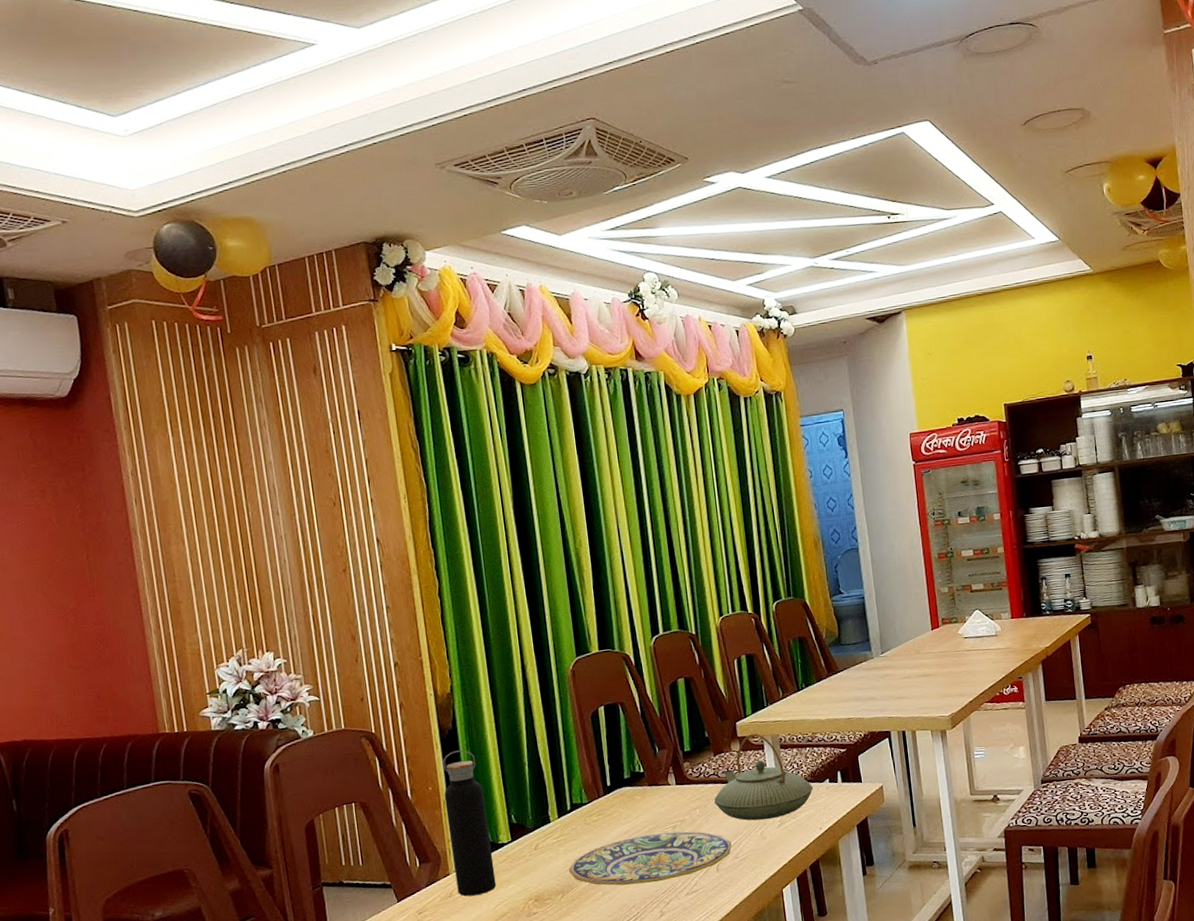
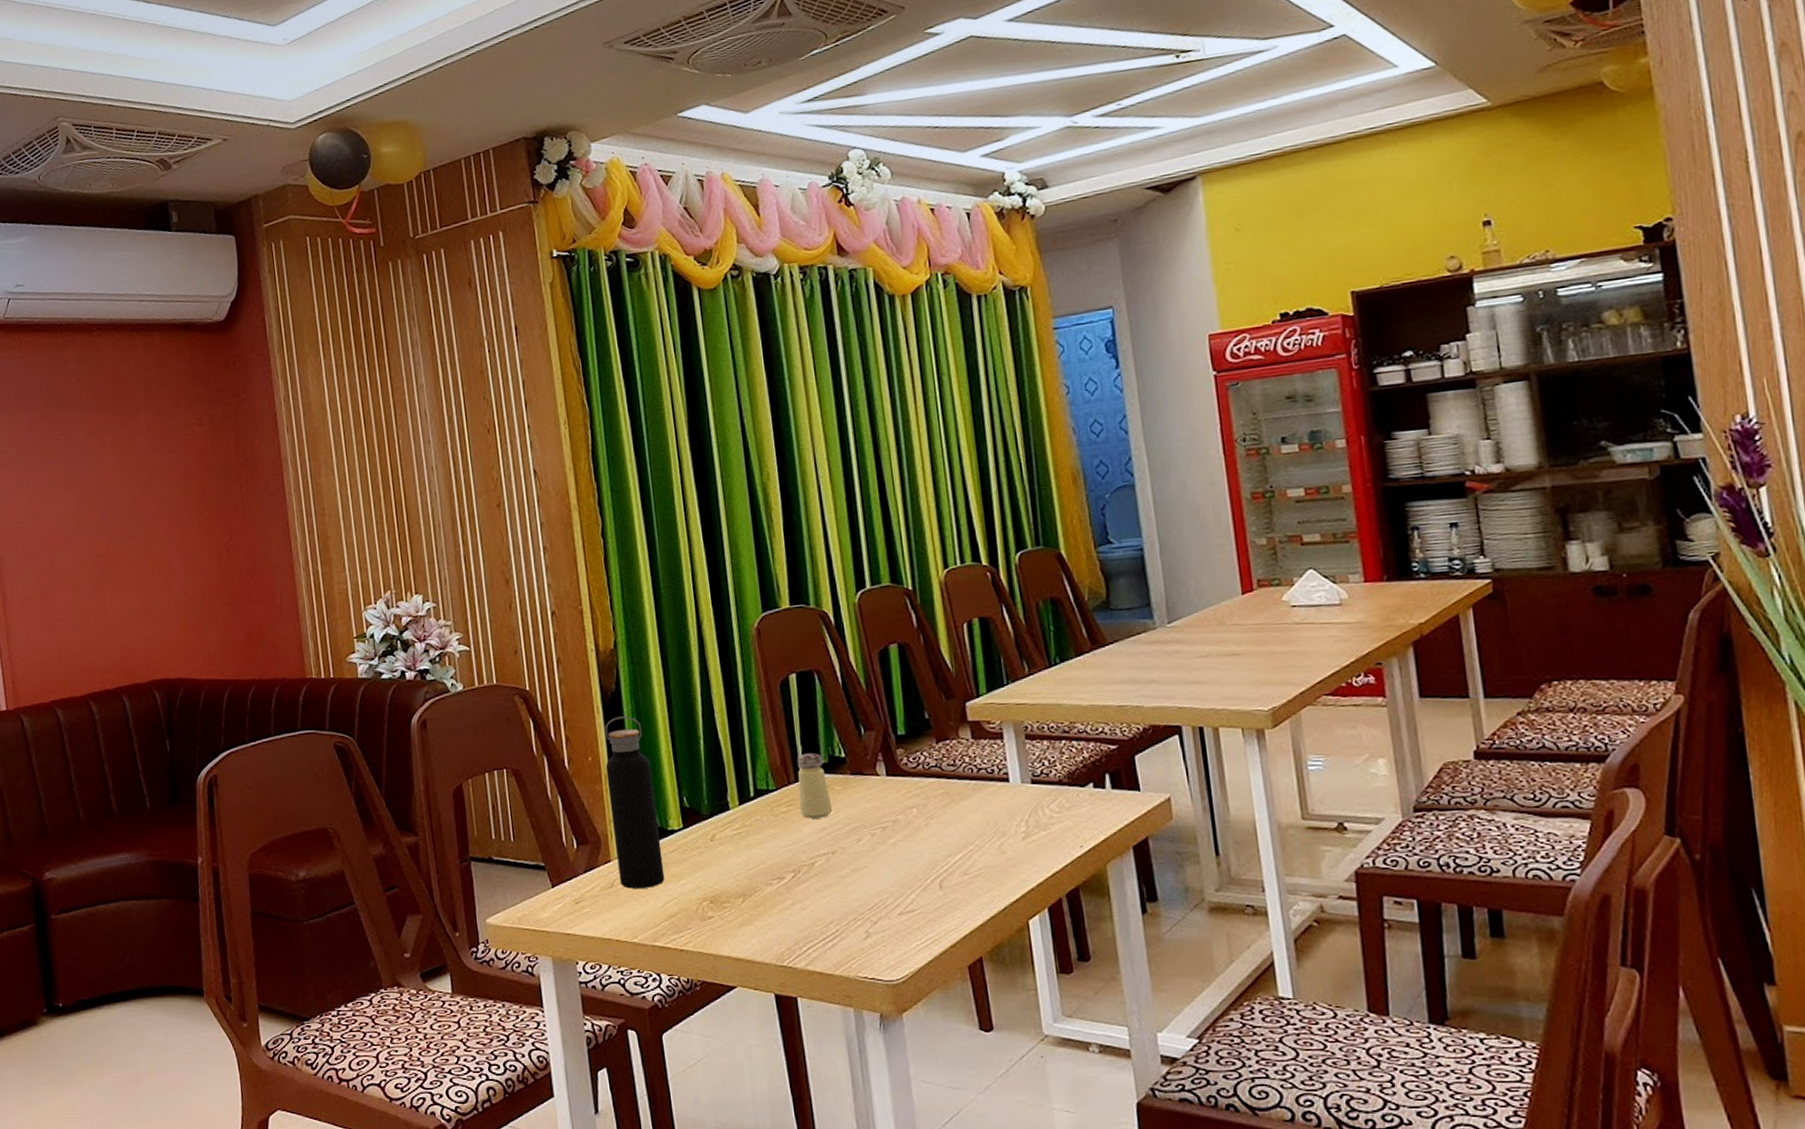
plate: present [569,831,732,886] -> none [752,834,960,895]
saltshaker: none [605,770,634,824] -> present [797,752,833,819]
teapot: present [714,733,813,821] -> none [936,717,1071,829]

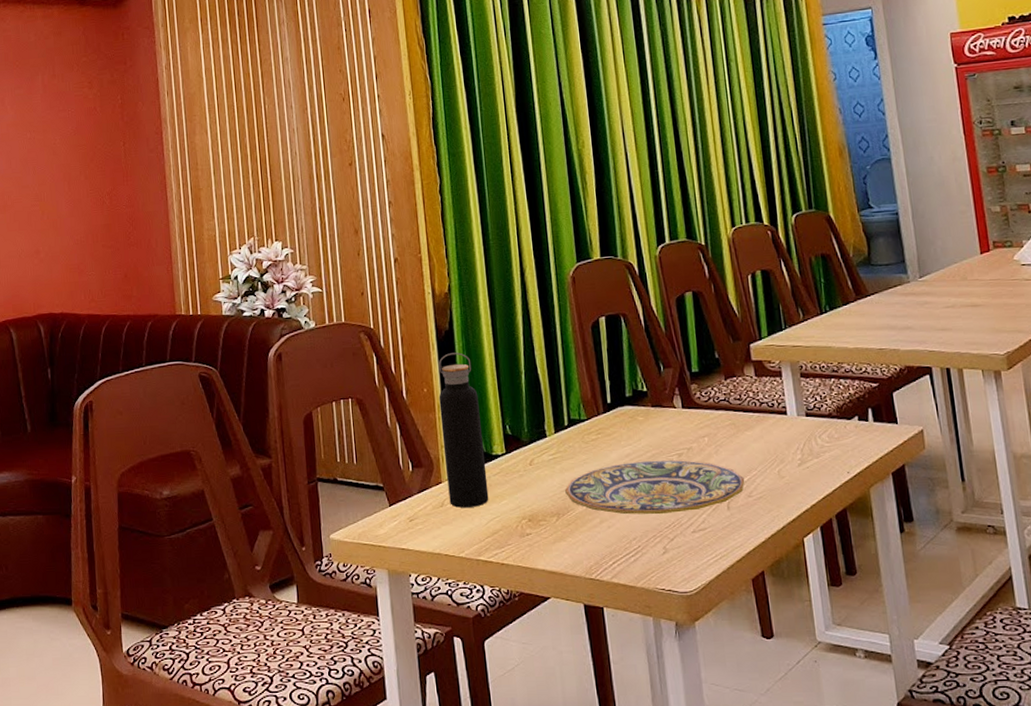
plate: none [752,834,960,895] -> present [565,460,745,515]
saltshaker: present [797,752,833,819] -> none [605,386,636,446]

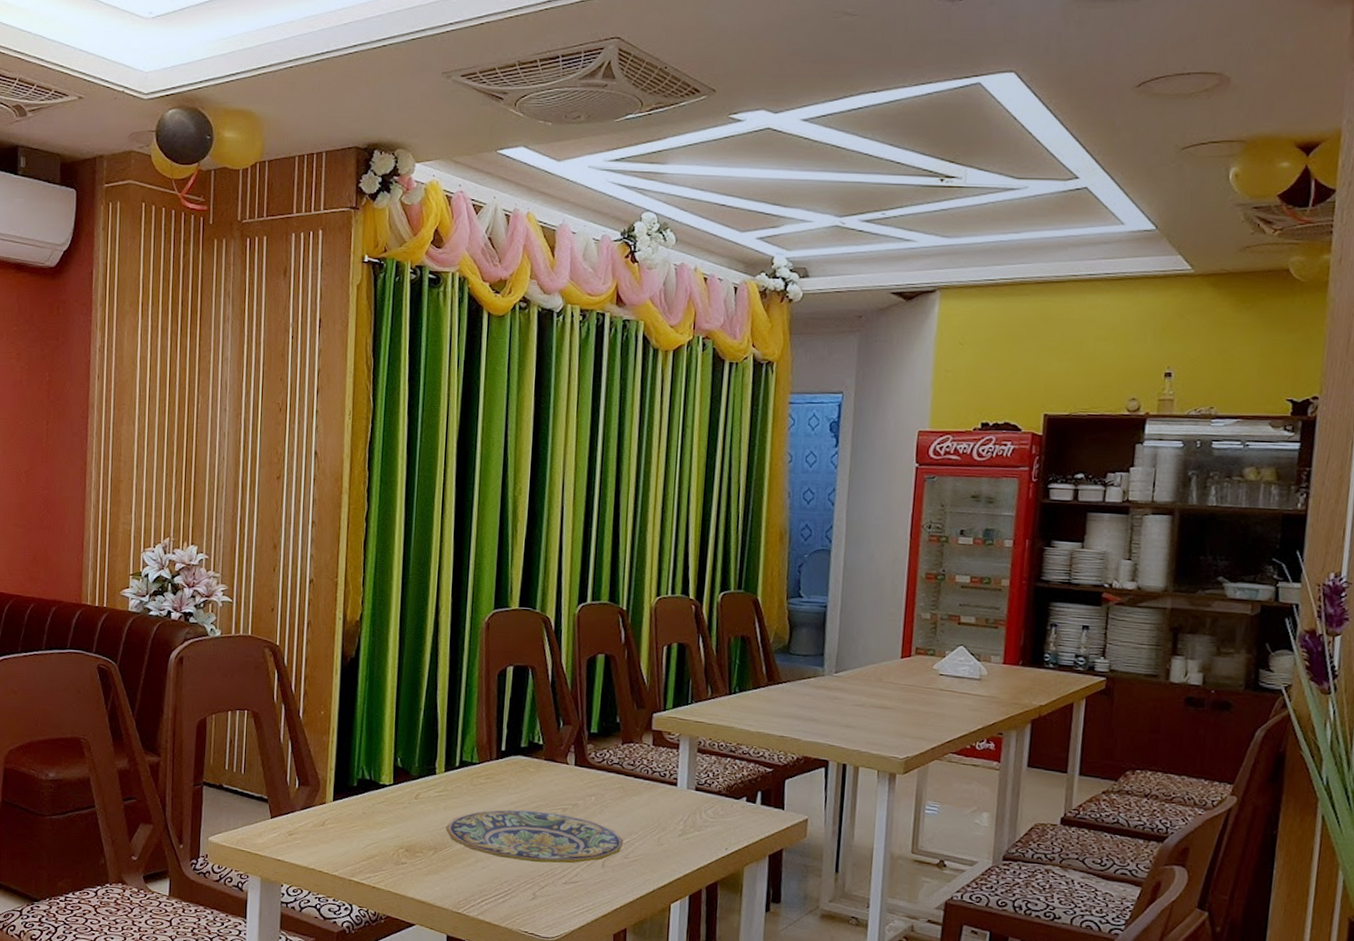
water bottle: present [439,352,489,508] -> none [331,680,374,831]

